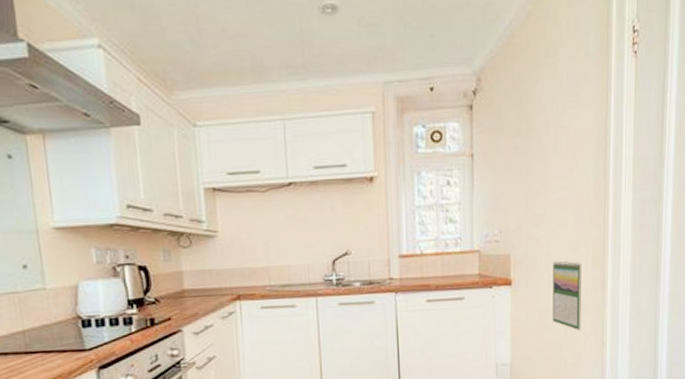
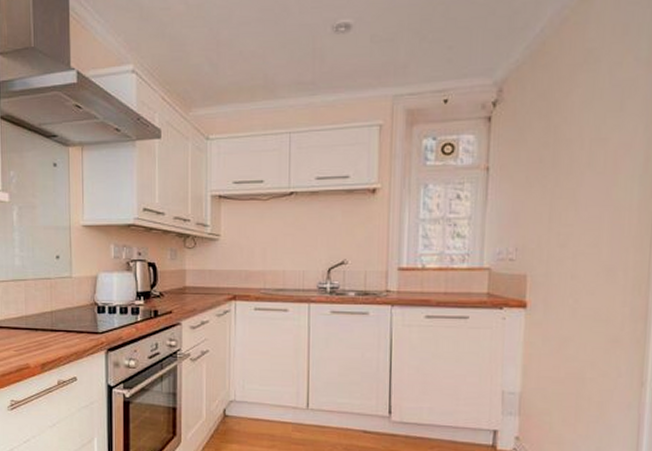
calendar: present [552,260,582,330] -> none [575,285,618,365]

